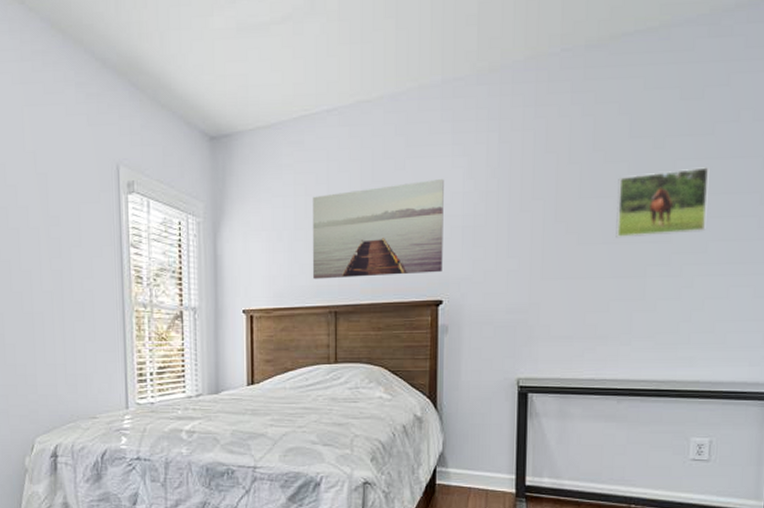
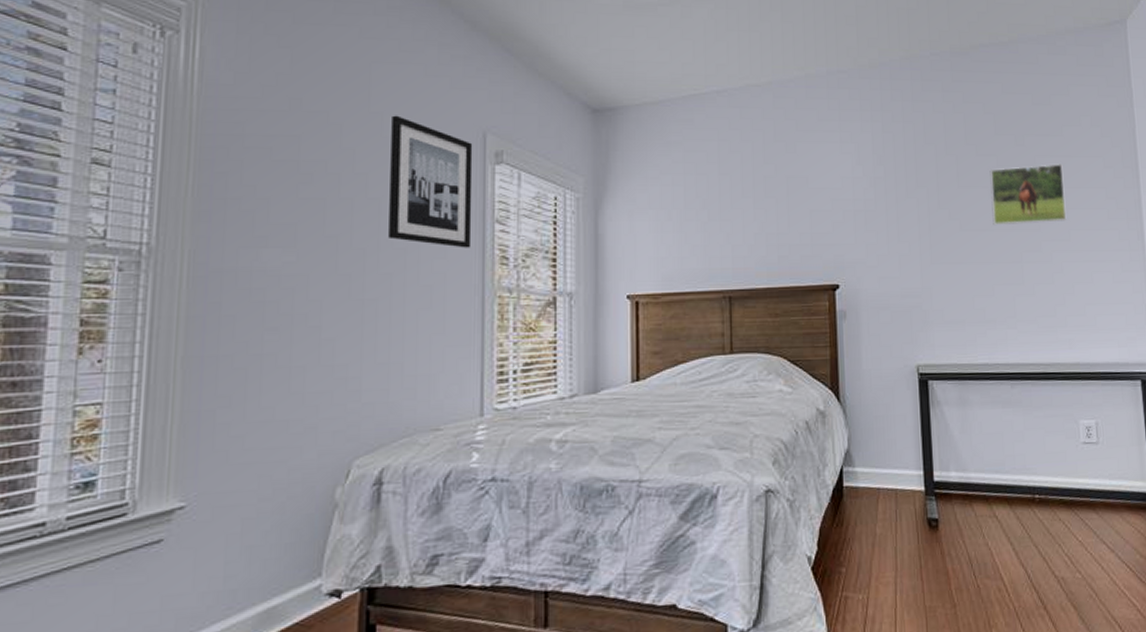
wall art: none [42,153,112,270] -> present [389,115,473,248]
wall art: present [313,179,444,280] -> none [704,164,837,262]

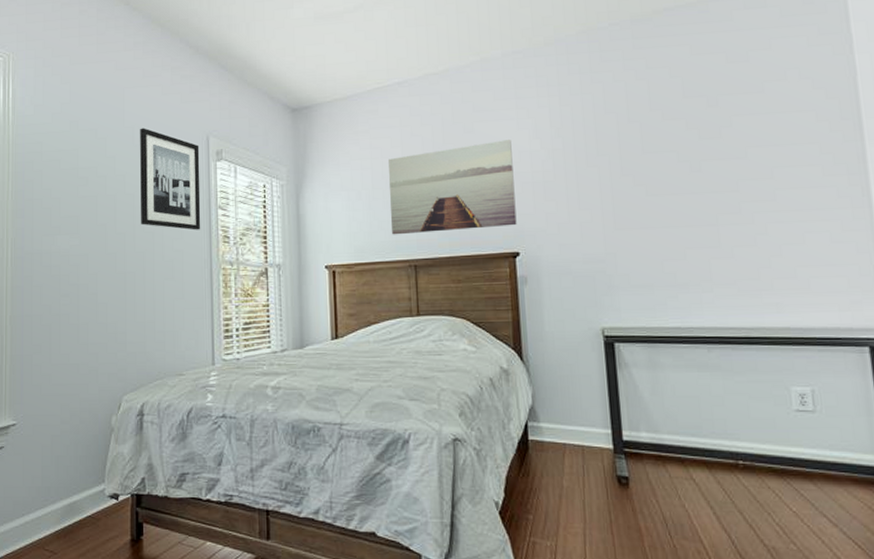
wall art: none [704,164,837,262] -> present [389,140,517,235]
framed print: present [989,164,1067,224] -> none [678,121,771,188]

